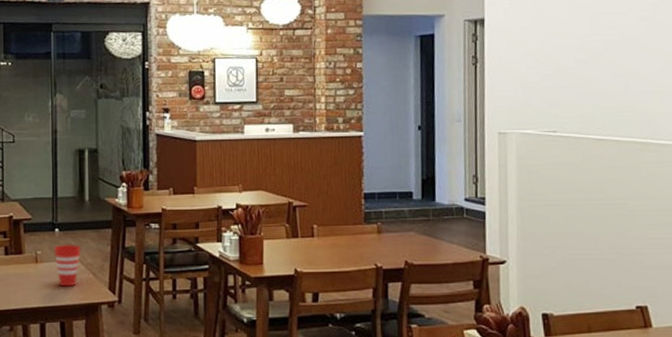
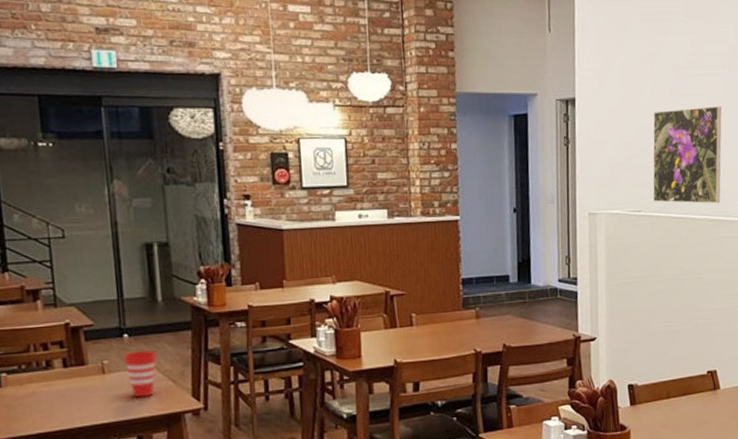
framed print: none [569,24,650,126] -> present [653,106,722,204]

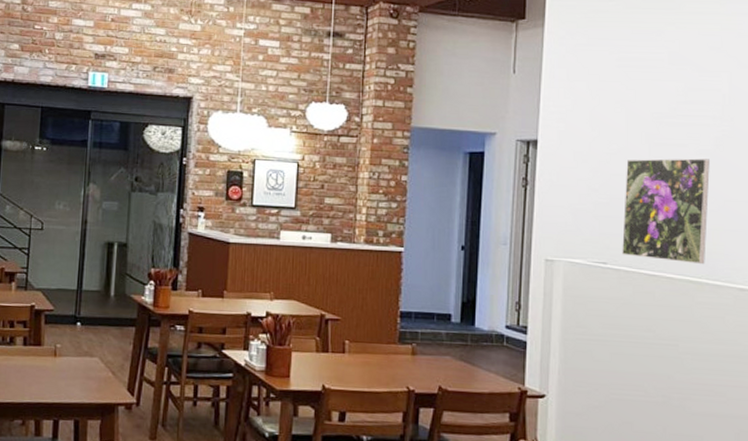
cup: present [124,349,157,398] -> none [73,339,102,384]

